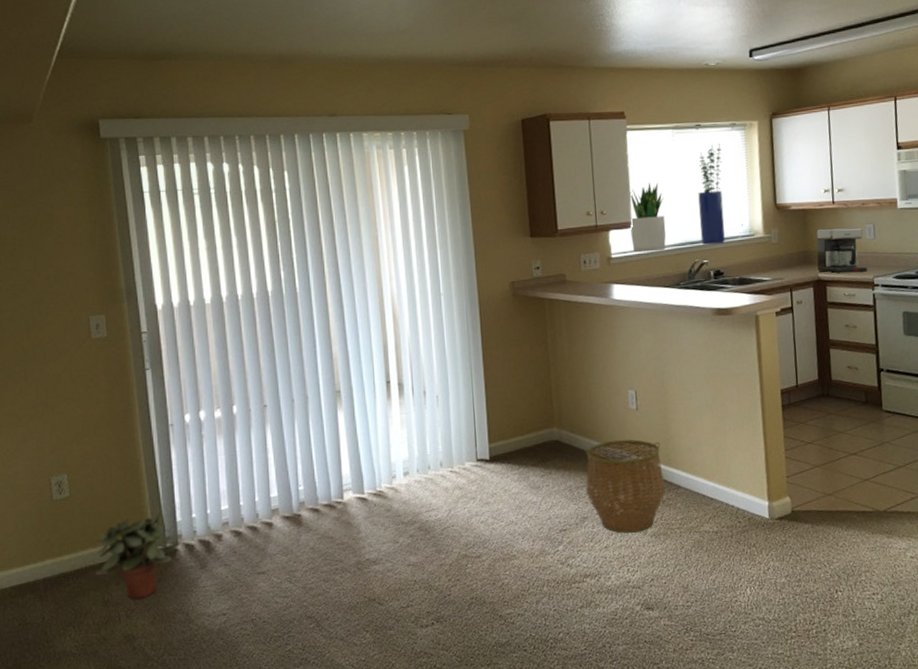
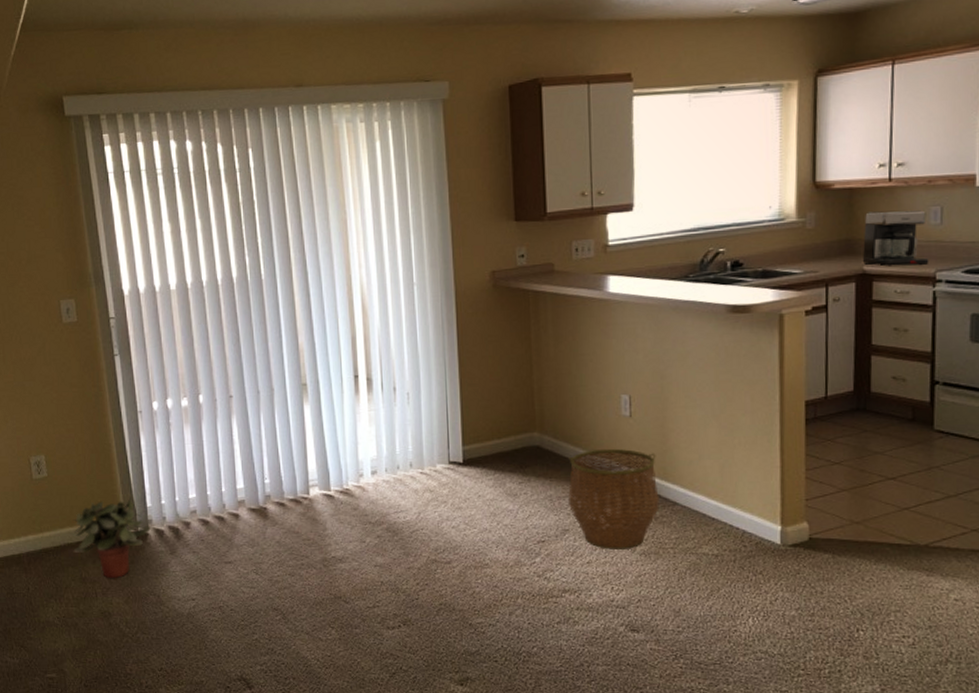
planter: present [630,182,666,253] -> none [633,157,675,239]
vase: present [698,144,725,245] -> none [716,109,750,231]

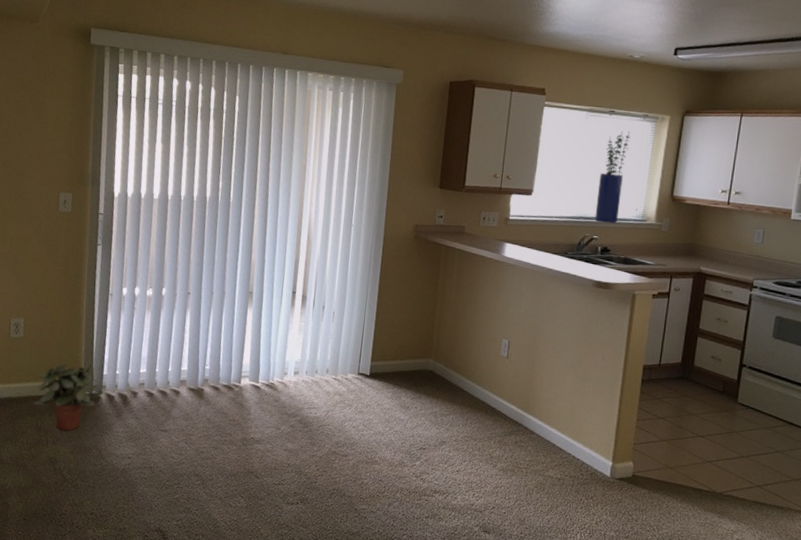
basket: present [568,448,660,549] -> none [449,380,523,464]
vase: none [716,109,750,231] -> present [594,131,630,224]
coffee maker: present [863,210,929,267] -> none [701,225,752,274]

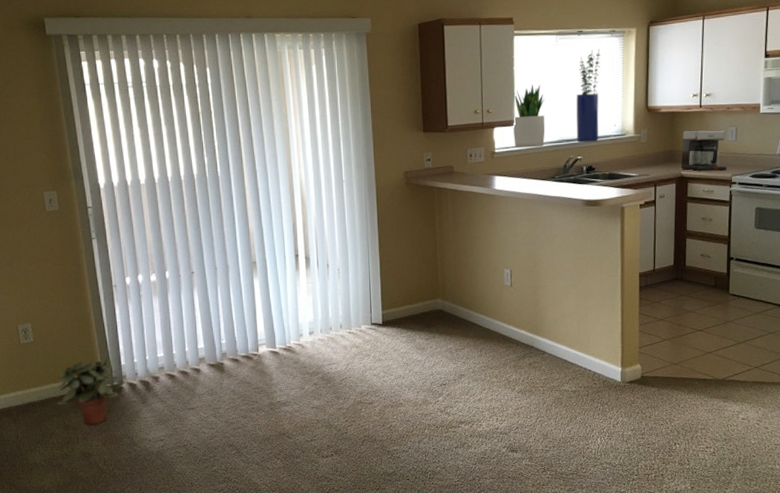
planter: none [530,157,567,221] -> present [513,84,545,148]
coffee maker: none [701,225,752,274] -> present [681,129,727,172]

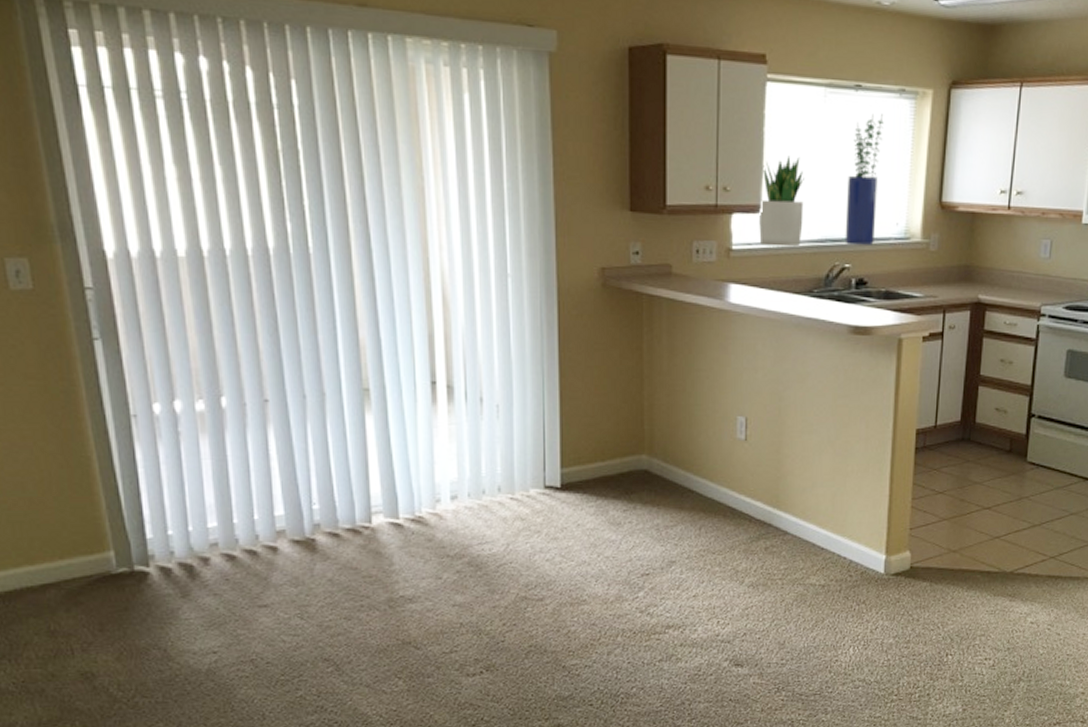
potted plant: present [56,356,125,425] -> none [33,524,153,630]
coffee maker: present [681,129,727,172] -> none [979,239,1038,299]

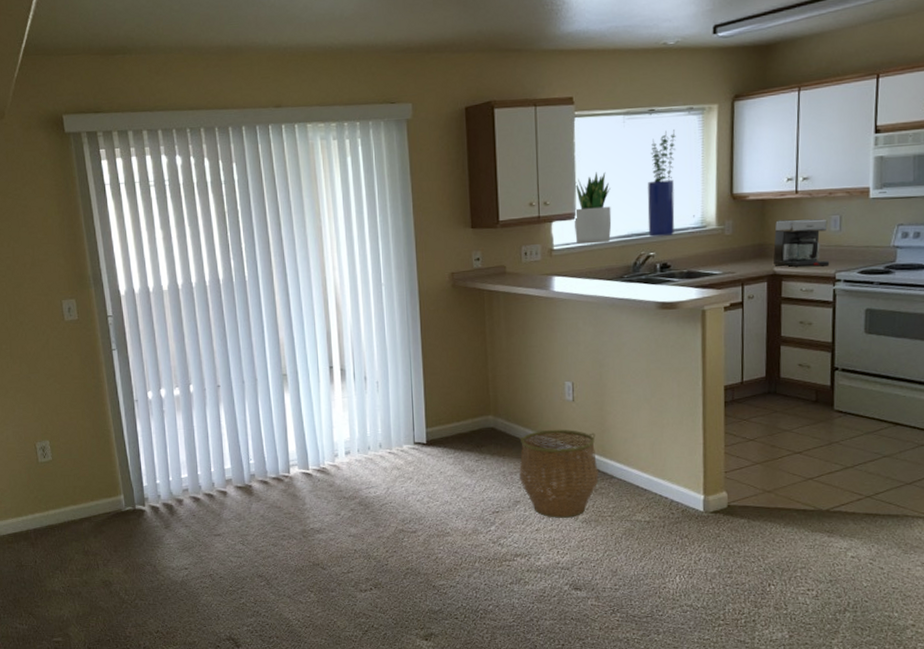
basket: none [677,474,770,582] -> present [519,429,599,518]
coffee maker: none [979,239,1038,299] -> present [773,218,830,268]

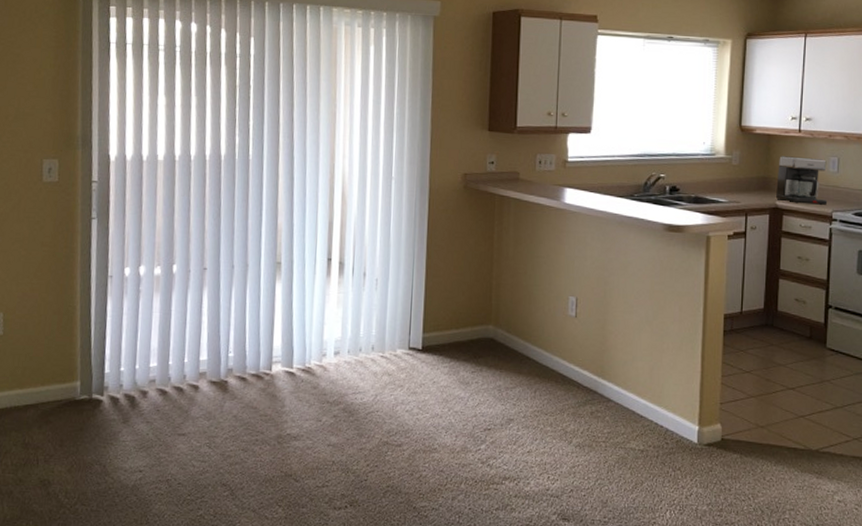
basket: present [519,429,599,518] -> none [515,345,596,441]
planter: present [574,172,612,245] -> none [590,90,627,160]
vase: present [647,130,676,237] -> none [660,58,692,160]

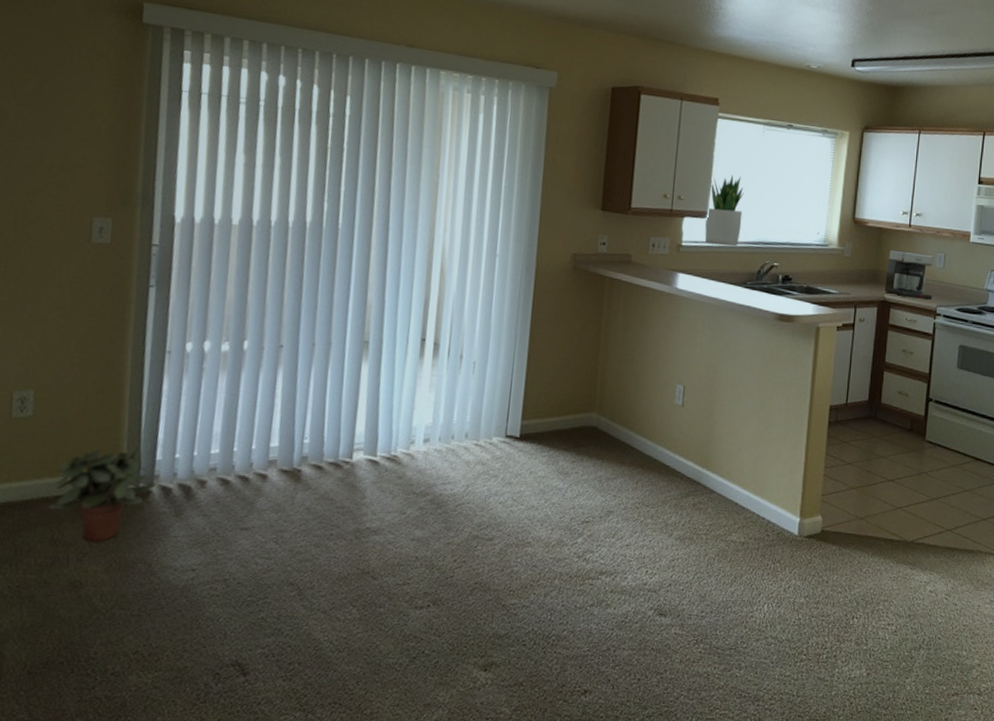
potted plant: none [19,360,106,445] -> present [48,446,156,541]
planter: none [590,90,627,160] -> present [704,175,744,247]

